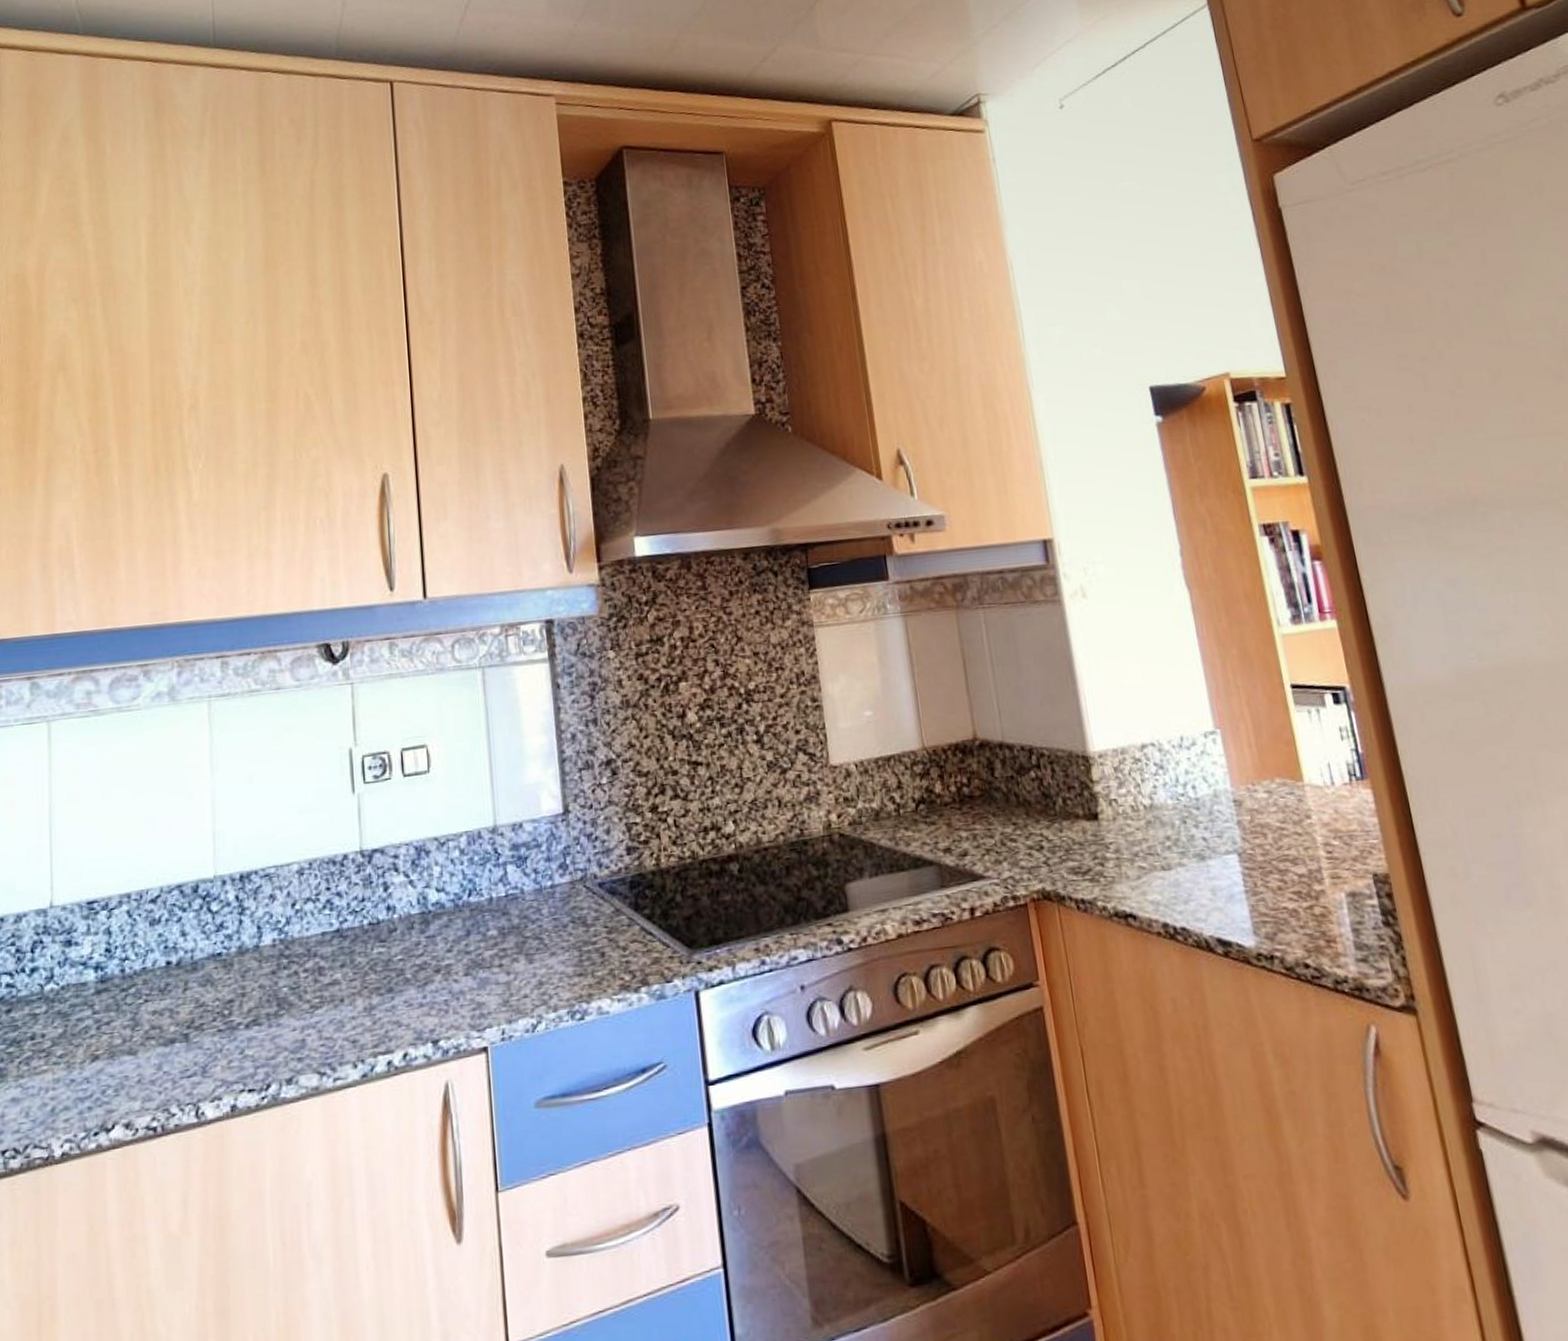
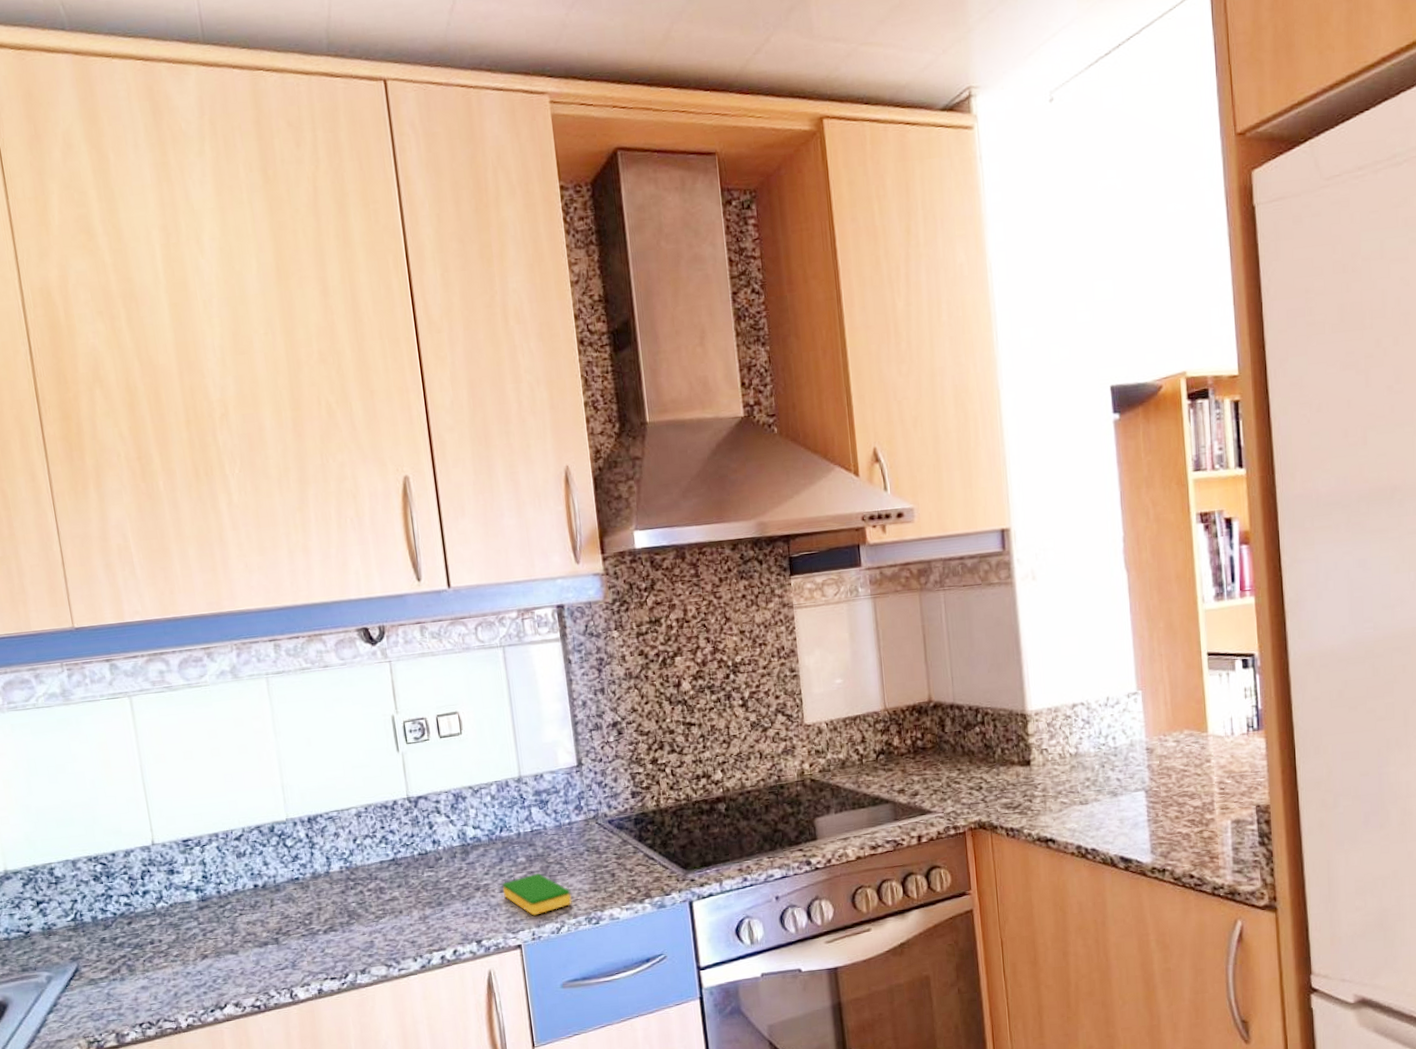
dish sponge: none [467,950,552,1008] -> present [502,872,572,916]

